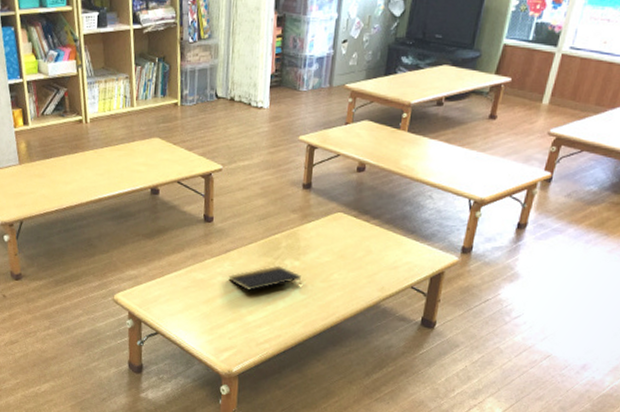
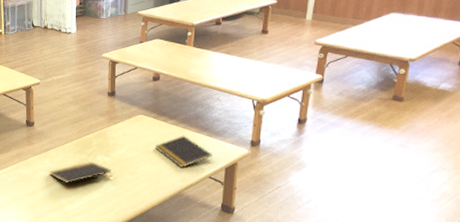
notepad: none [352,238,418,276] -> present [154,135,212,168]

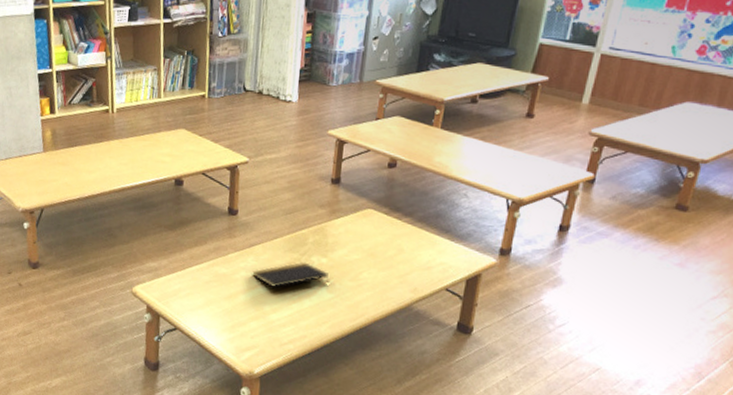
notepad: present [154,135,212,168] -> none [383,237,452,276]

